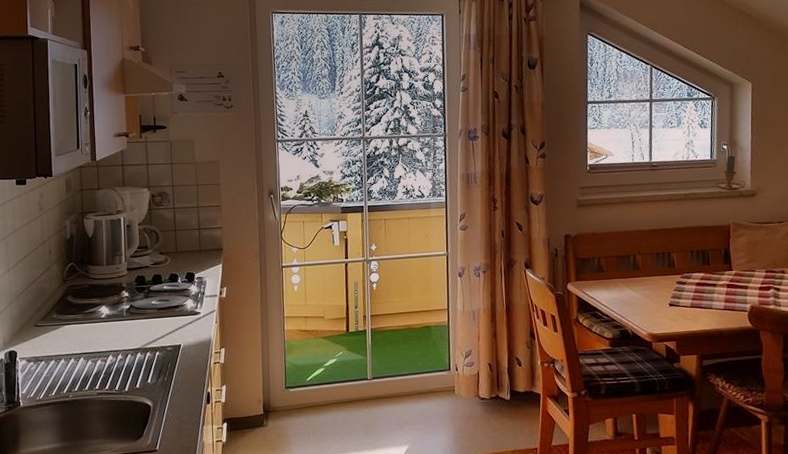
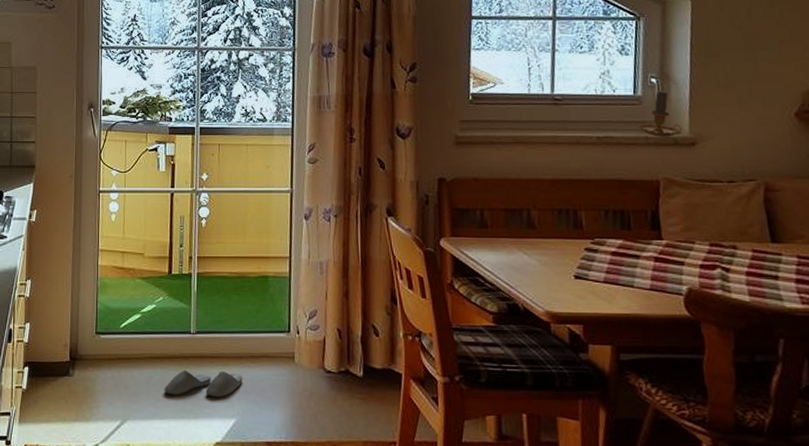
slippers: none [347,407,413,432] -> present [164,369,243,398]

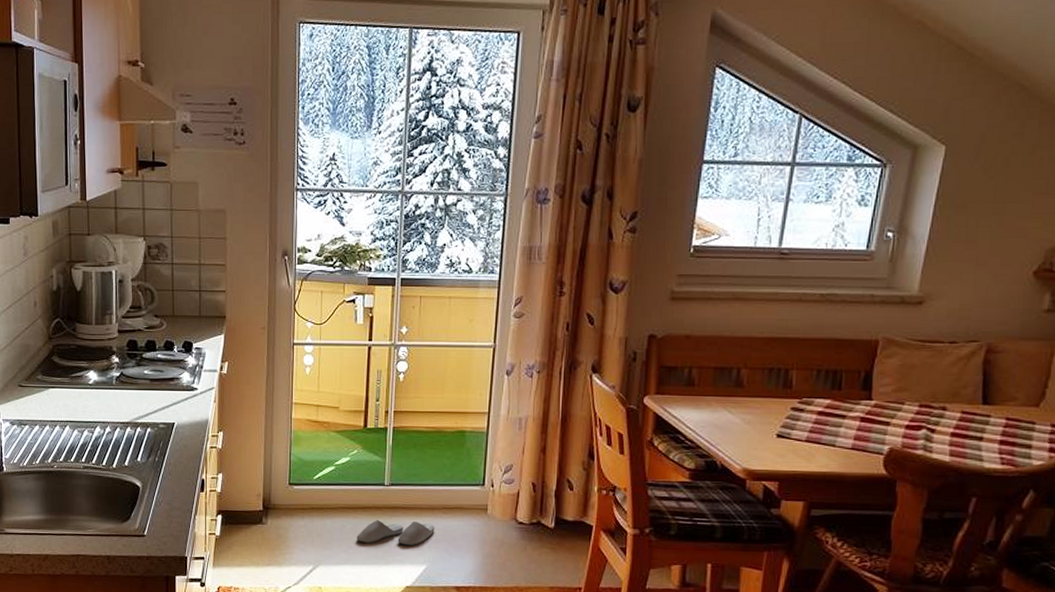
candle: present [638,89,682,137] -> none [865,244,911,295]

